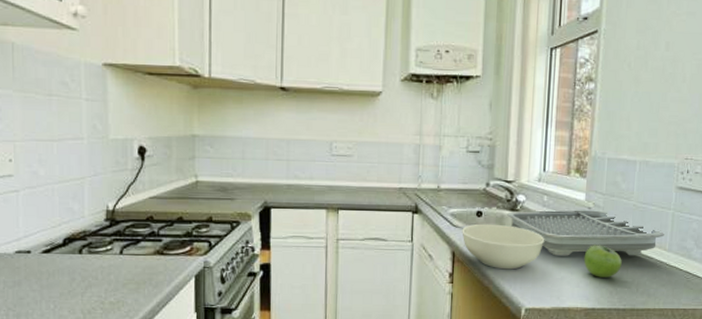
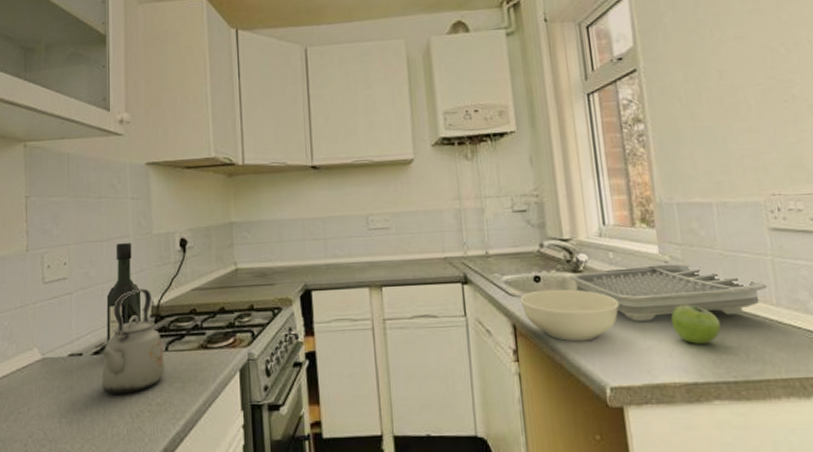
kettle: none [48,192,119,293] -> present [98,288,165,395]
bottle: none [57,144,95,242] -> present [106,242,142,343]

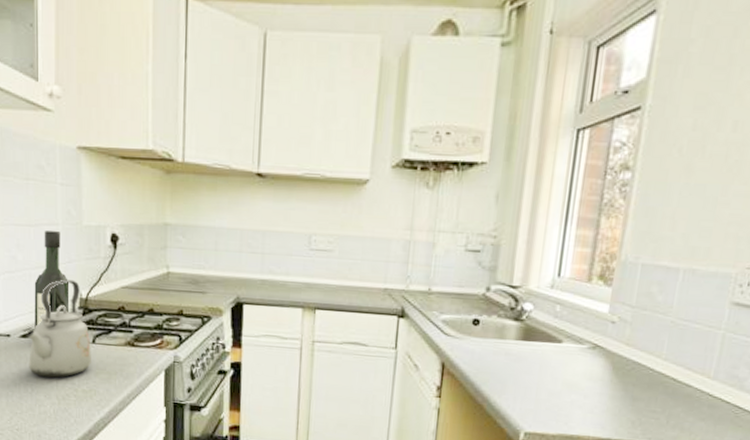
bowl: present [520,289,620,342] -> none [454,333,554,388]
dish rack: present [569,264,767,321] -> none [509,321,709,383]
fruit: present [670,304,721,344] -> none [601,365,651,405]

